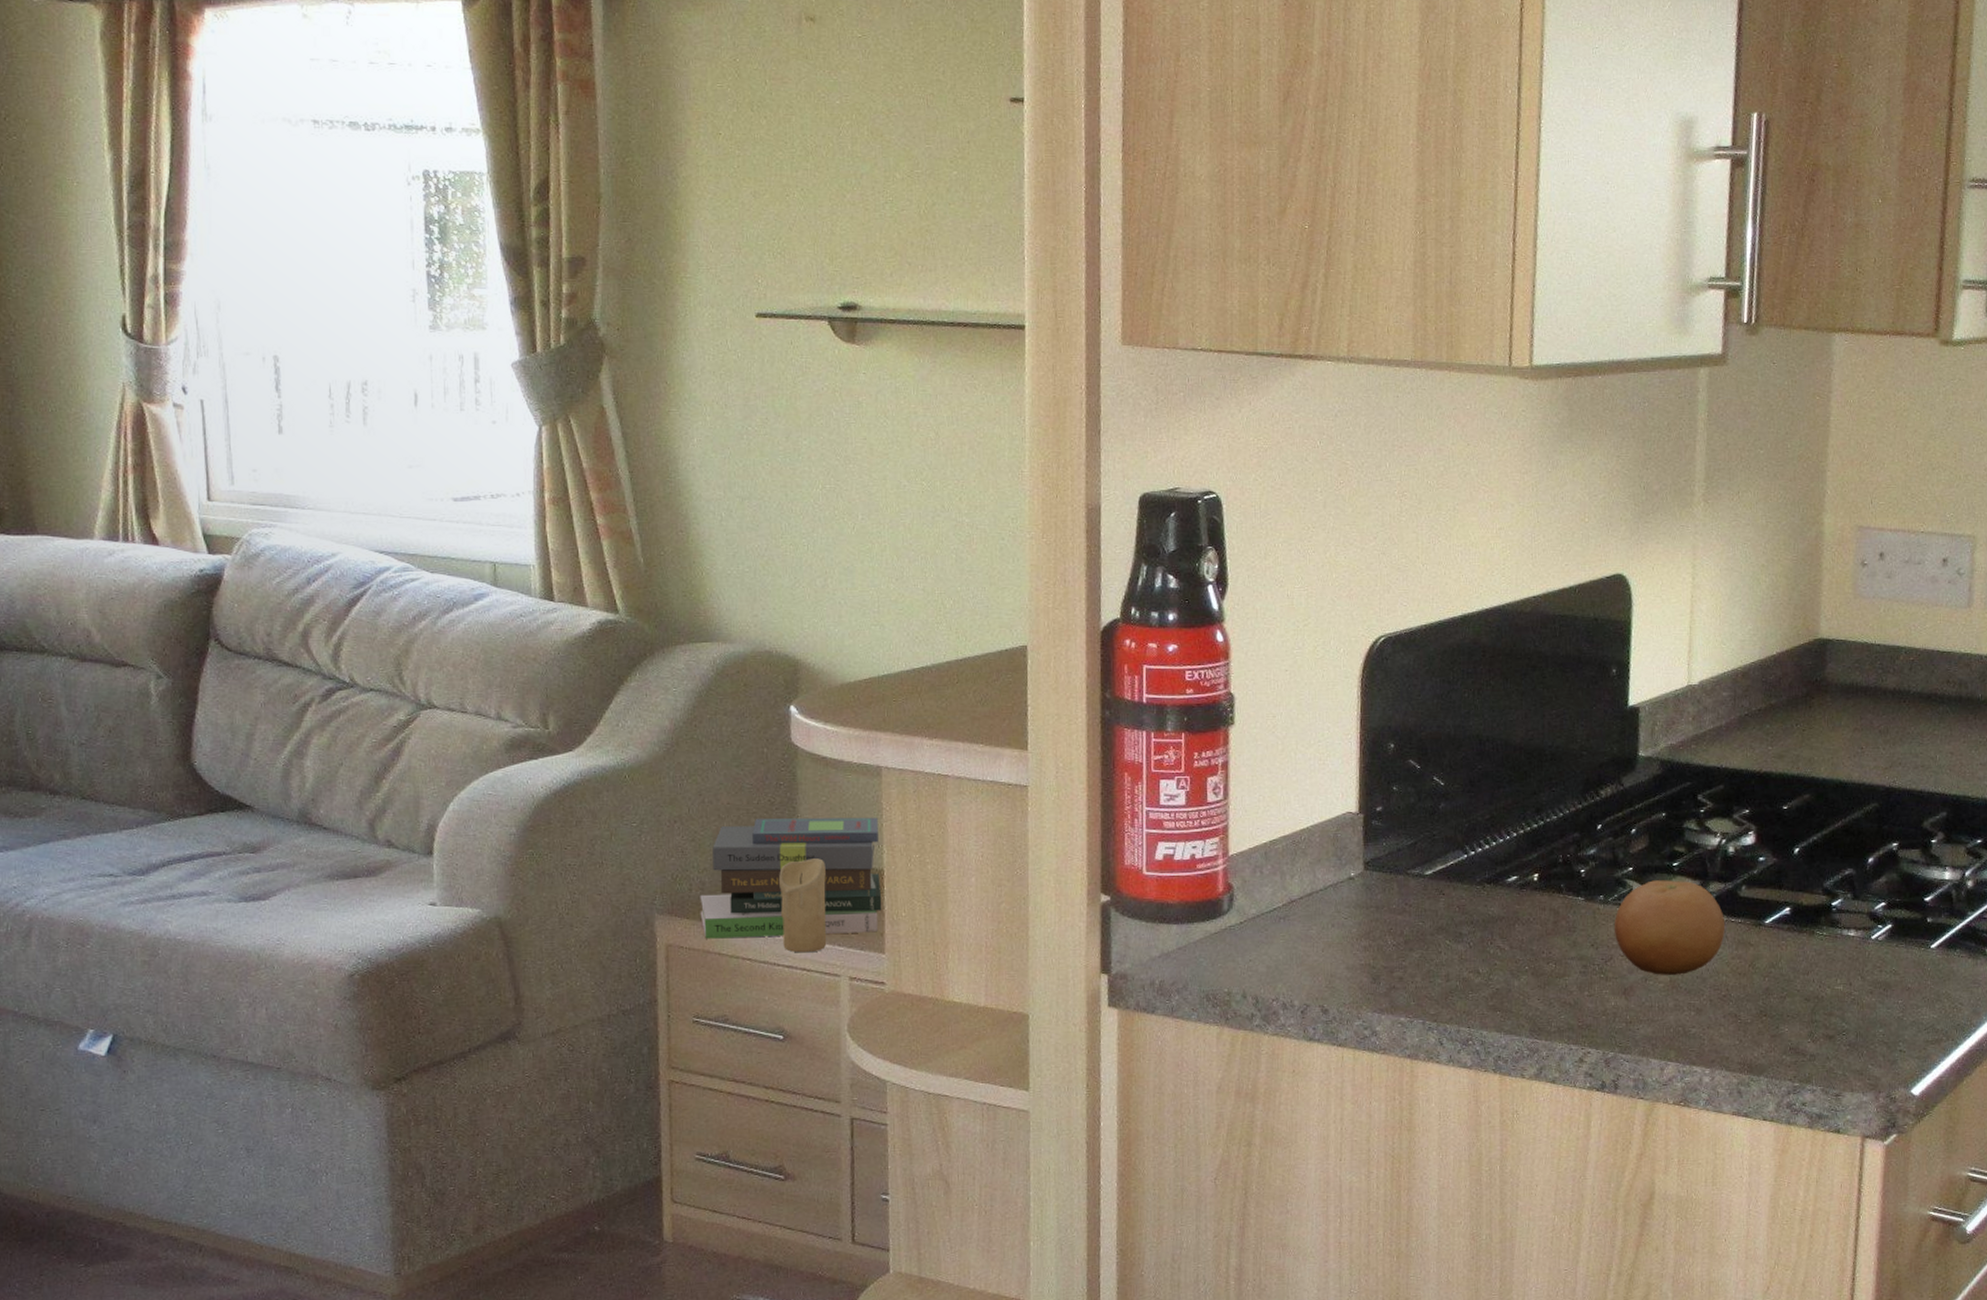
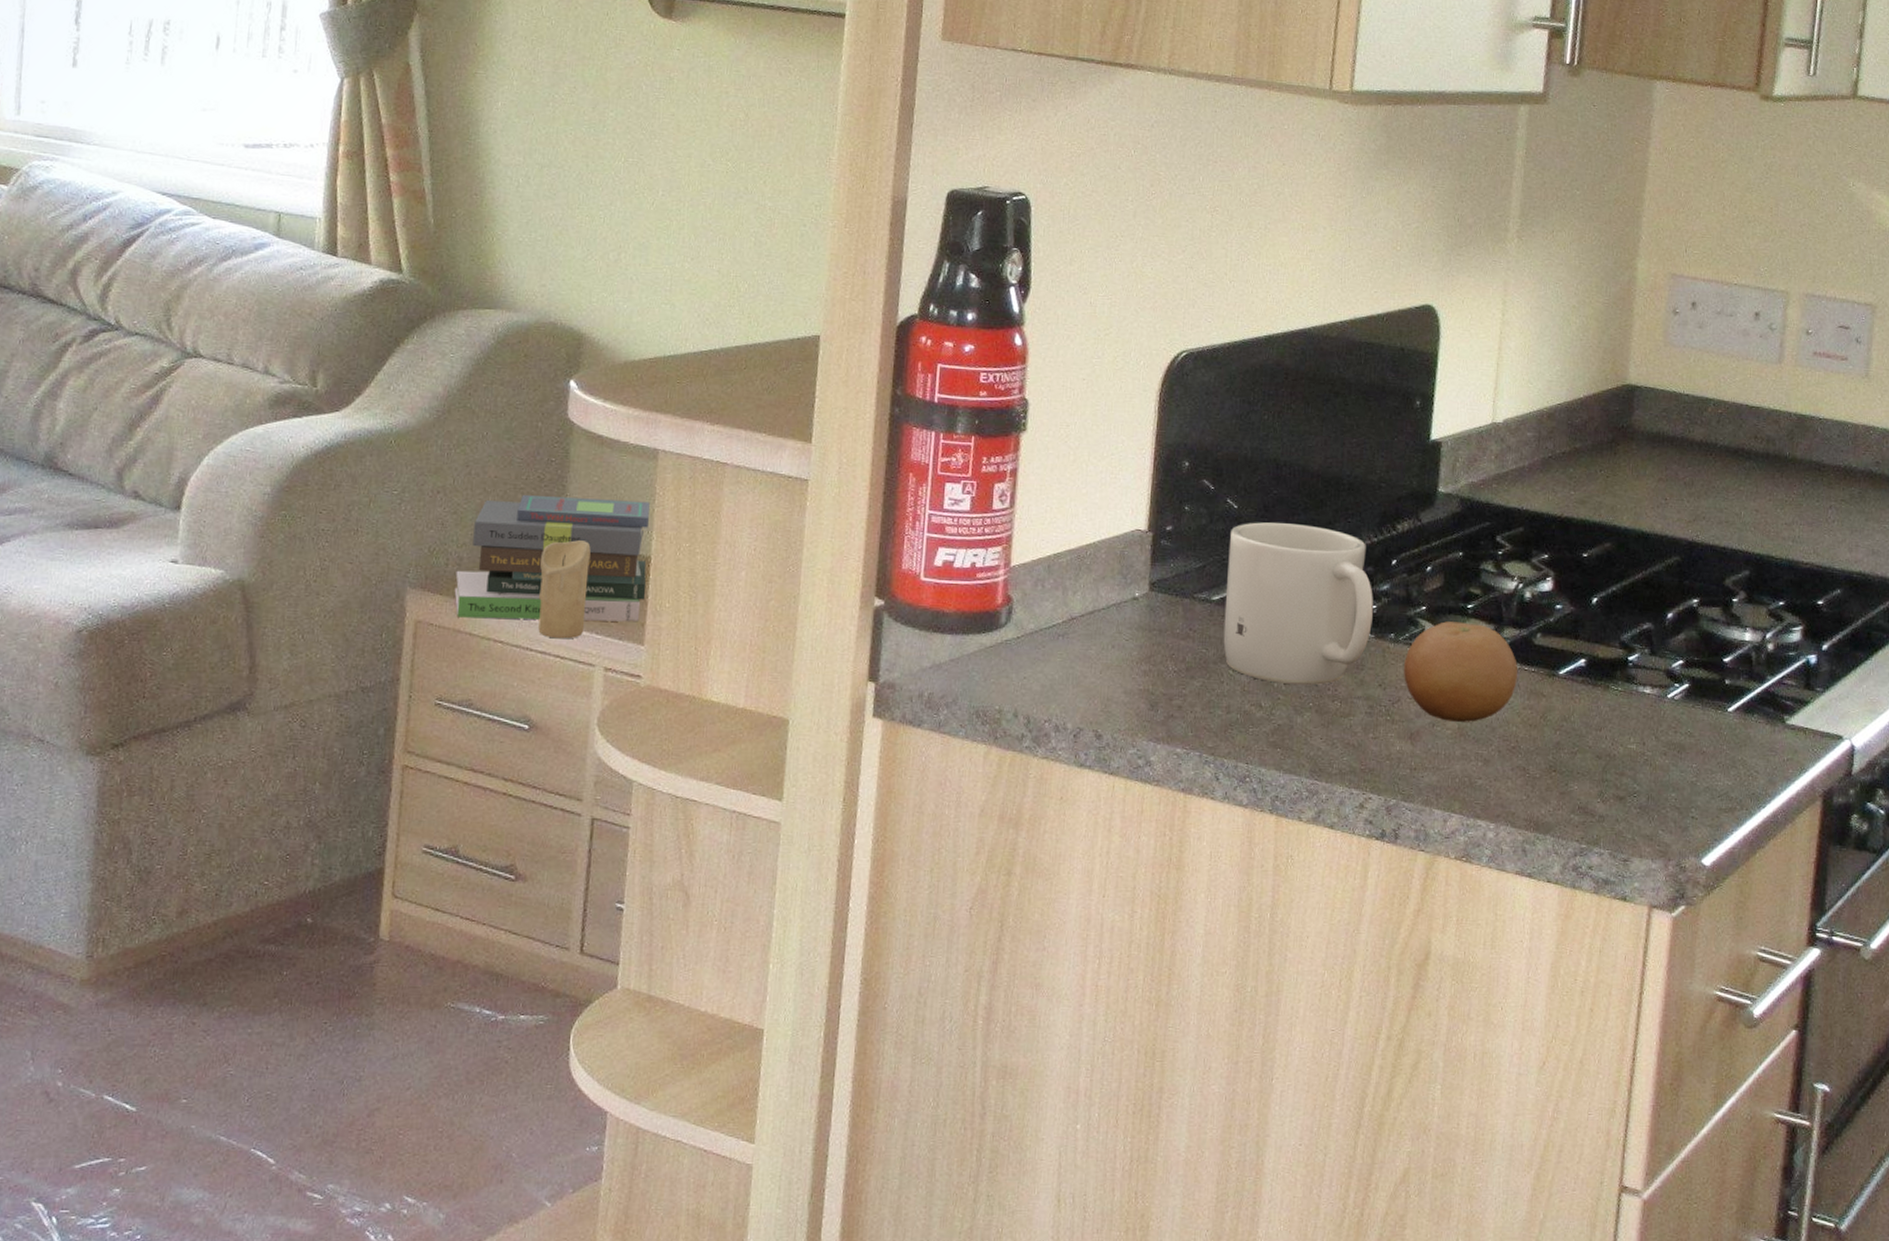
mug: none [1437,796,1583,951] -> present [1223,522,1374,686]

